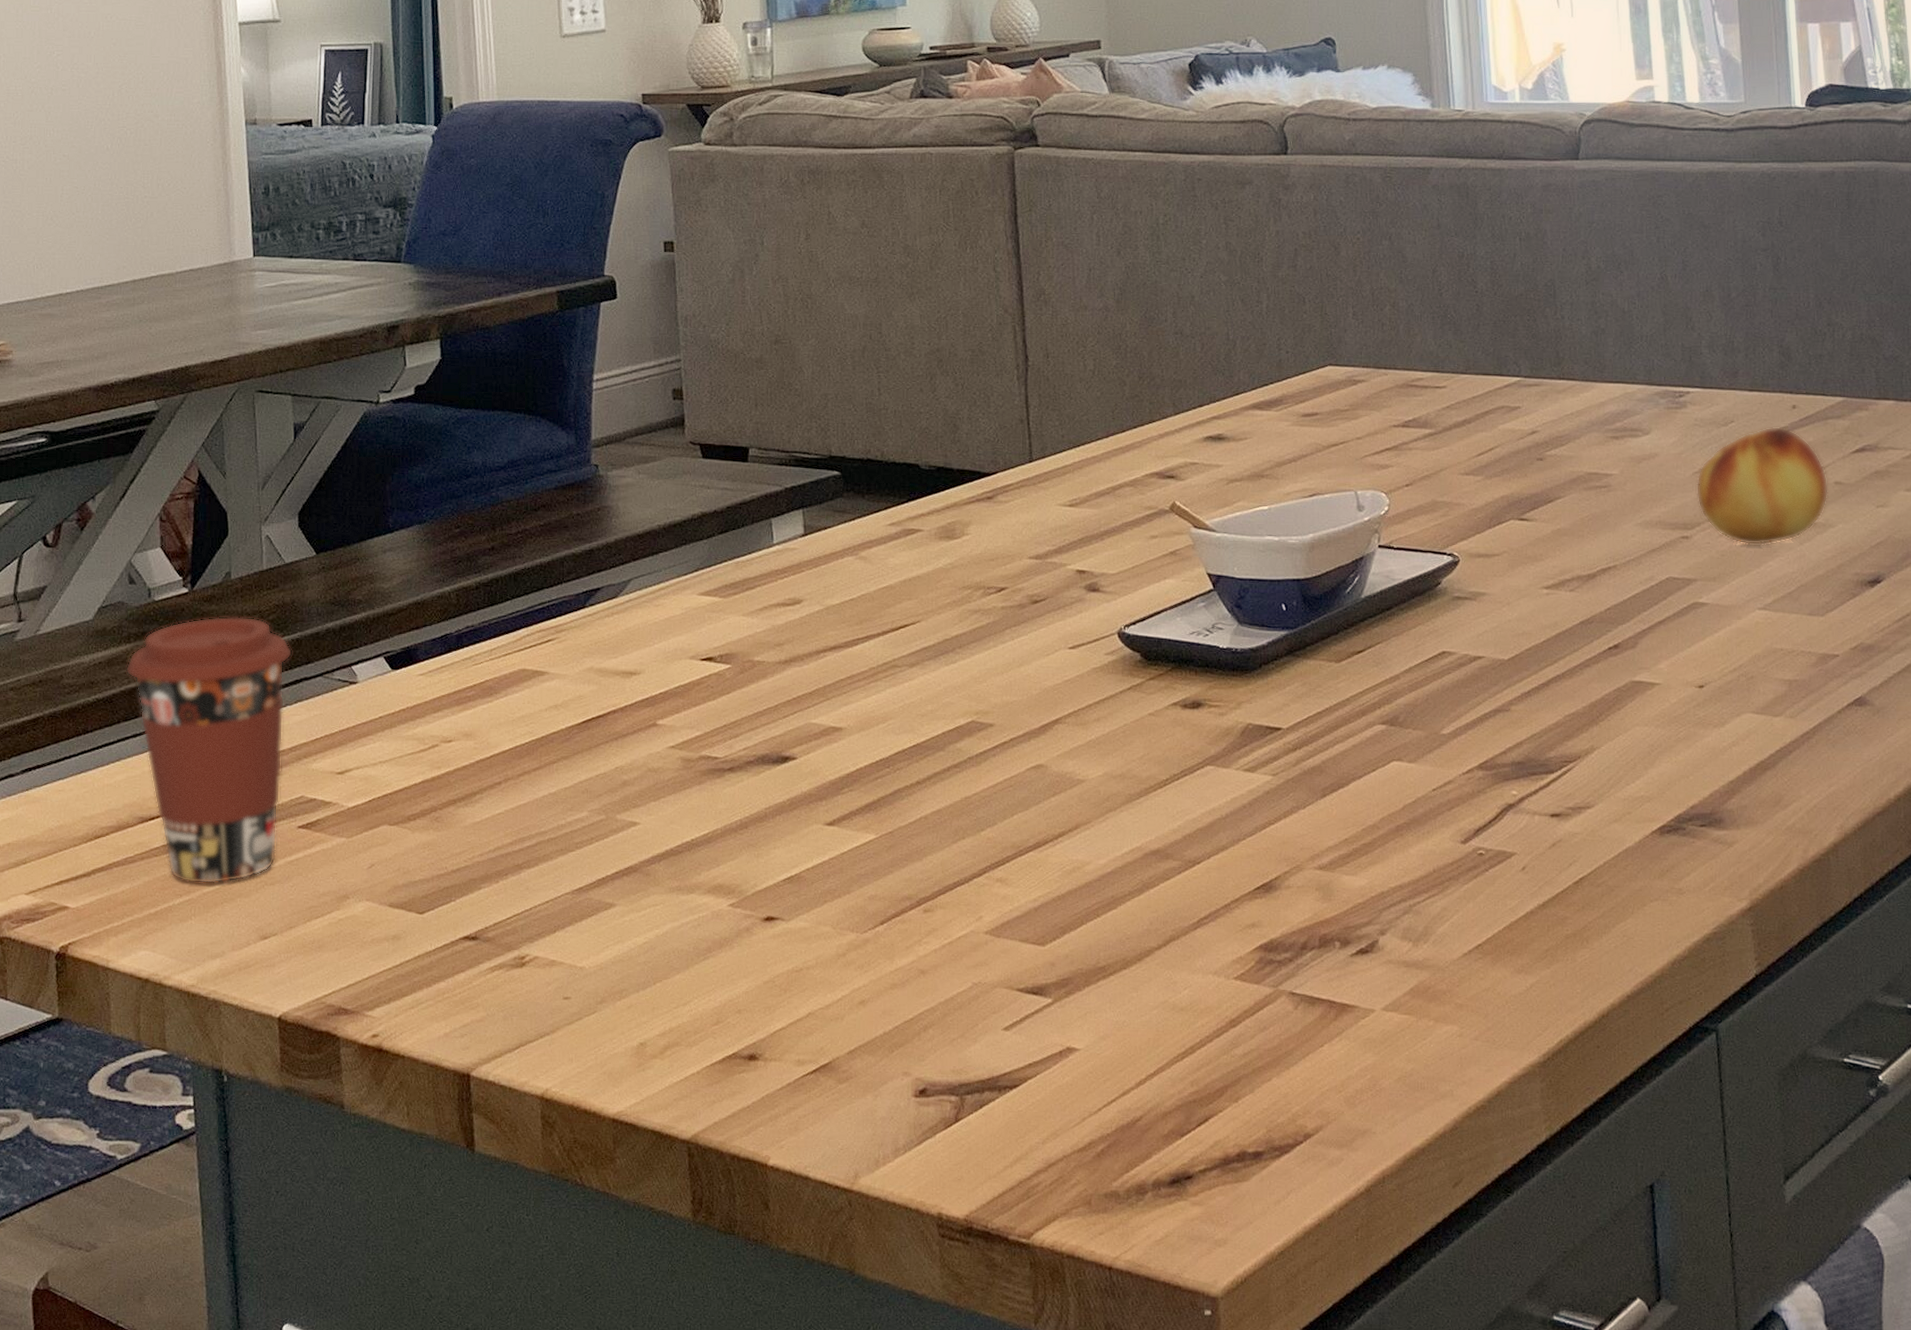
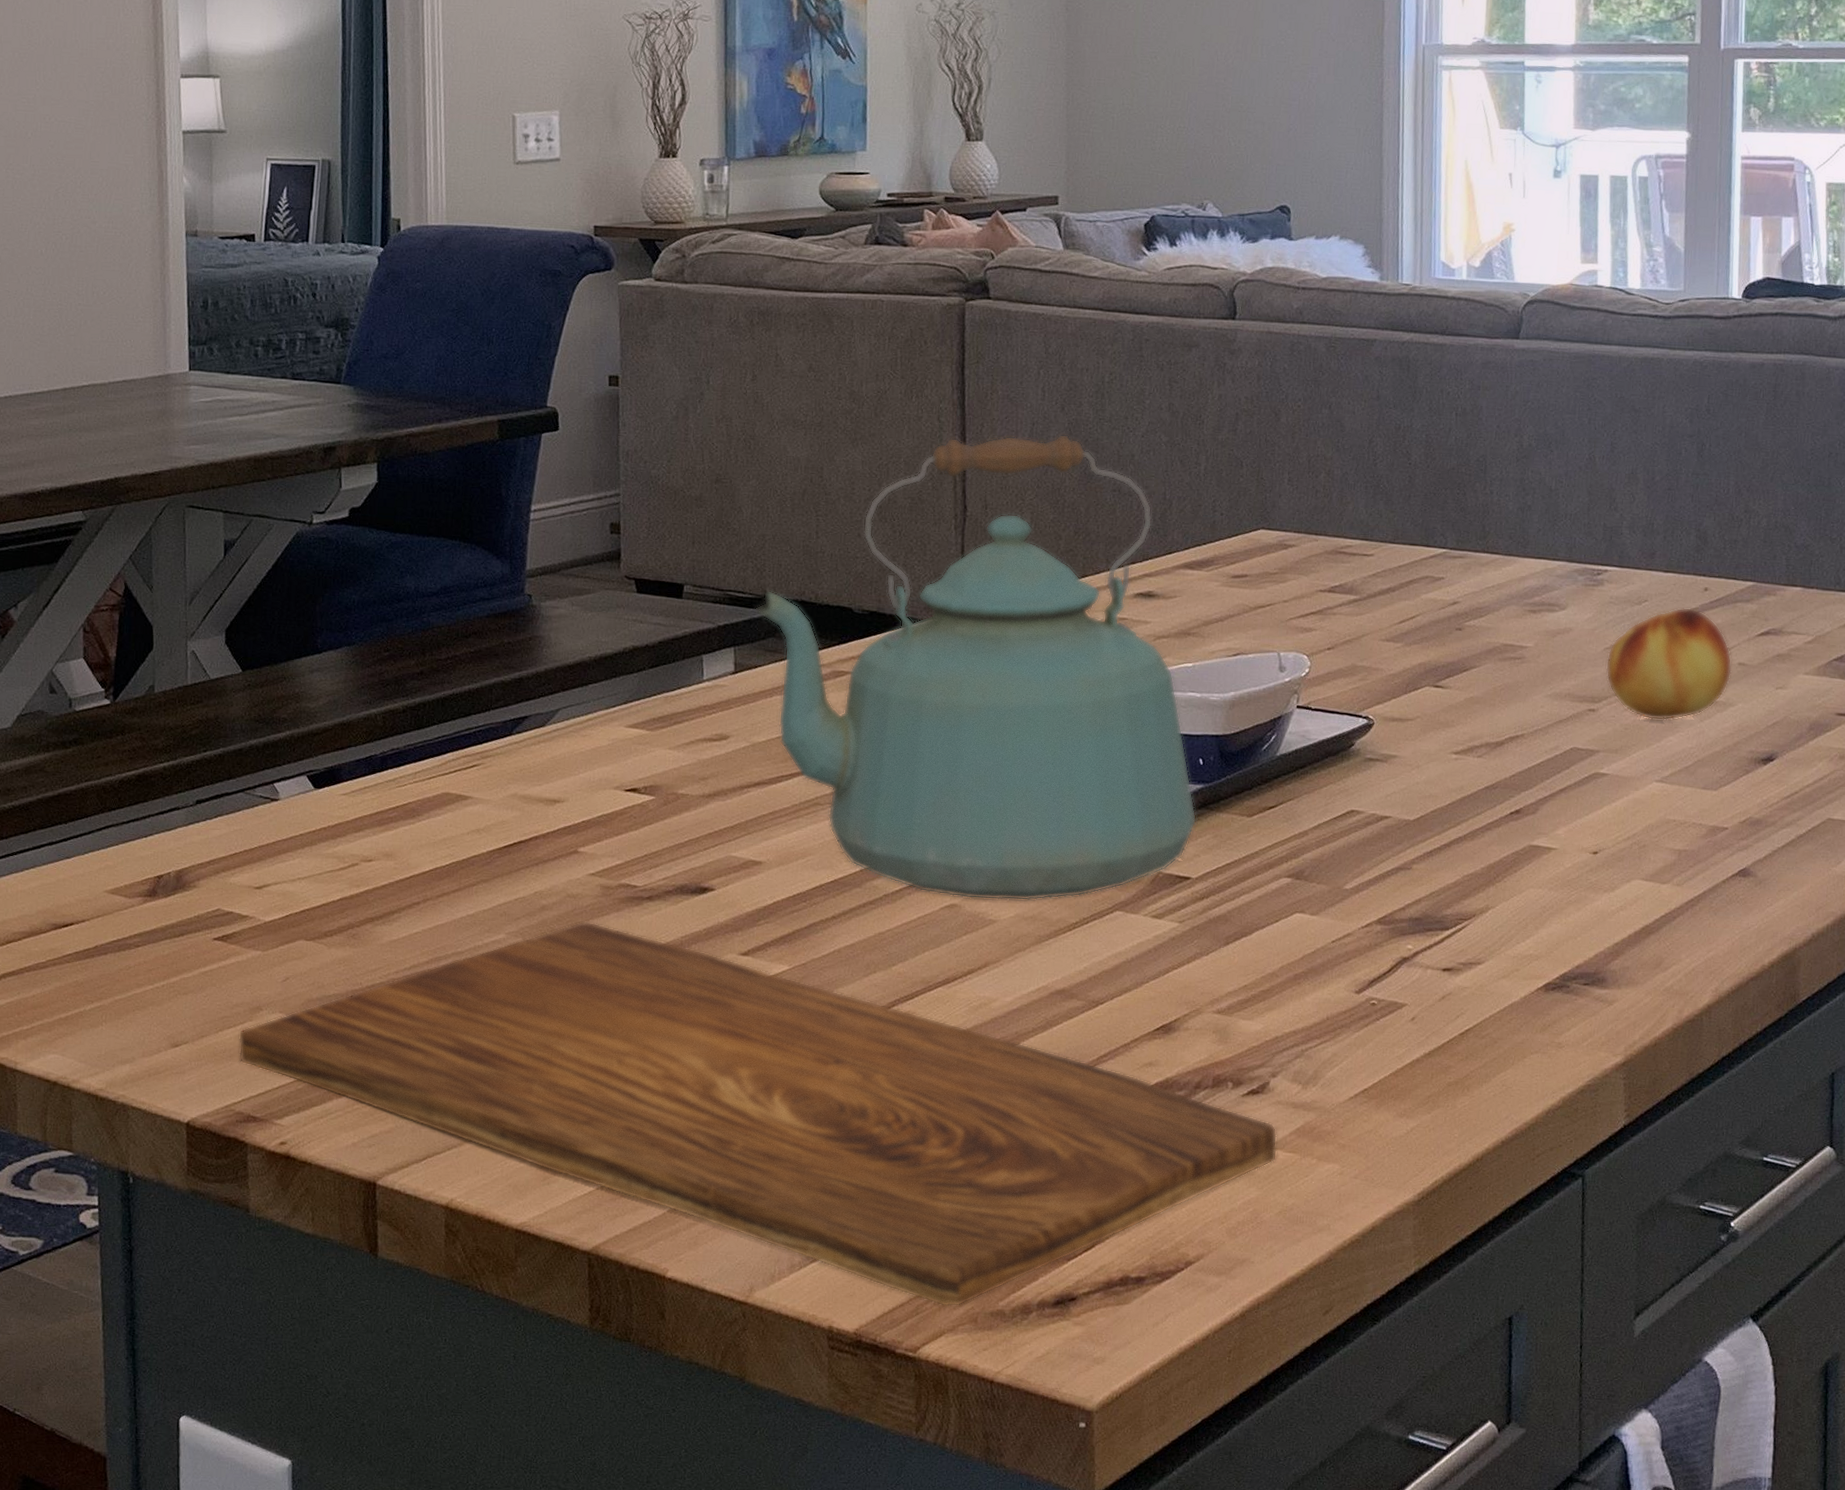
coffee cup: present [126,616,293,884] -> none [44,729,215,992]
cutting board: none [326,796,1392,1190] -> present [238,921,1278,1307]
kettle: none [820,278,1284,759] -> present [754,434,1197,901]

